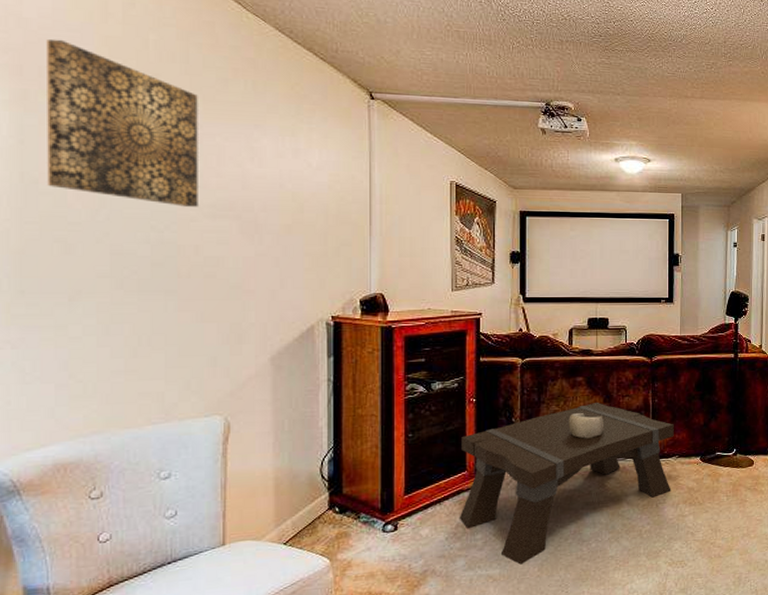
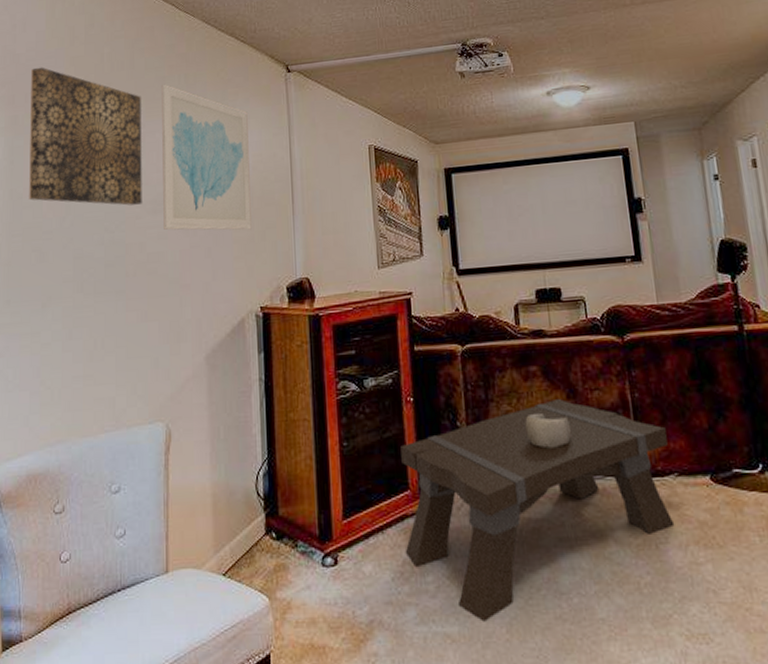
wall art: none [224,86,325,245] -> present [162,84,252,231]

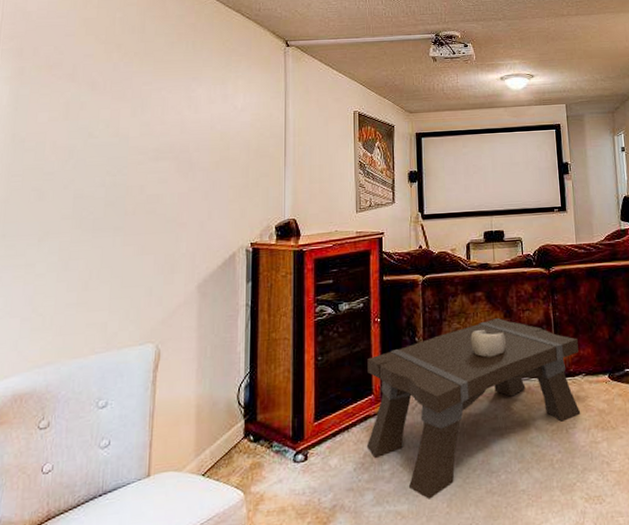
wall art: present [29,67,142,206] -> none [31,25,150,153]
wall art: present [162,84,252,231] -> none [164,48,249,178]

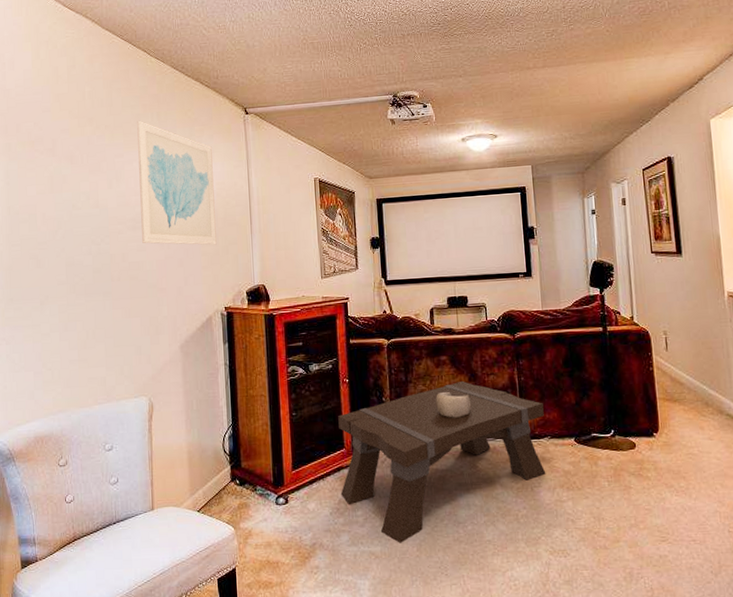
wall art: none [164,48,249,178] -> present [137,120,217,245]

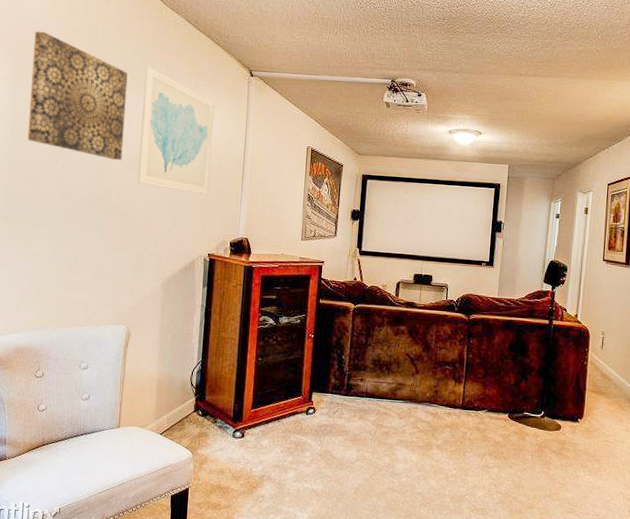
wall art: none [21,101,123,223] -> present [27,31,128,160]
coffee table: present [338,380,546,543] -> none [292,350,486,485]
decorative bowl: present [436,391,472,418] -> none [390,357,422,383]

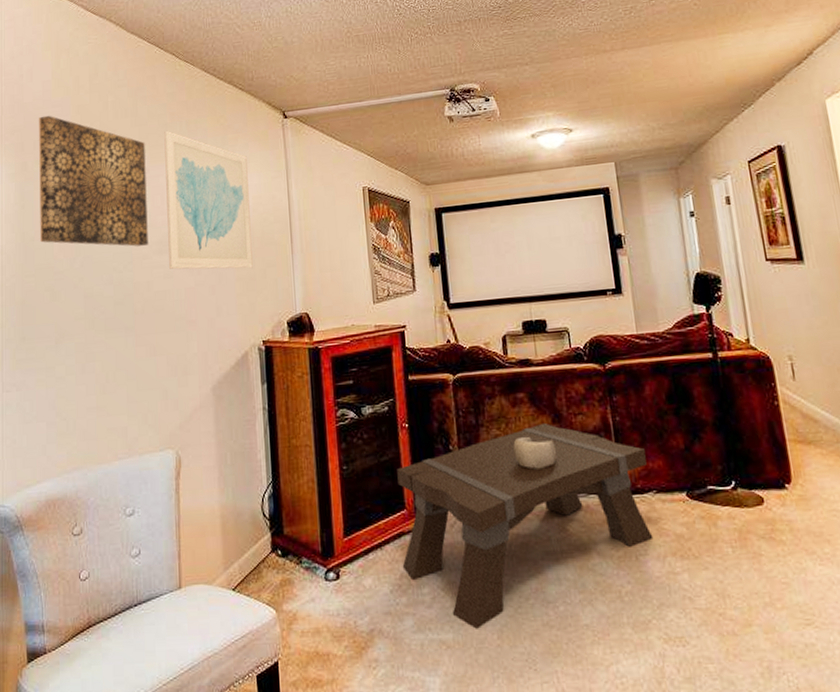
coffee table: none [292,350,486,485] -> present [397,422,653,629]
decorative bowl: none [390,357,422,383] -> present [513,436,558,470]

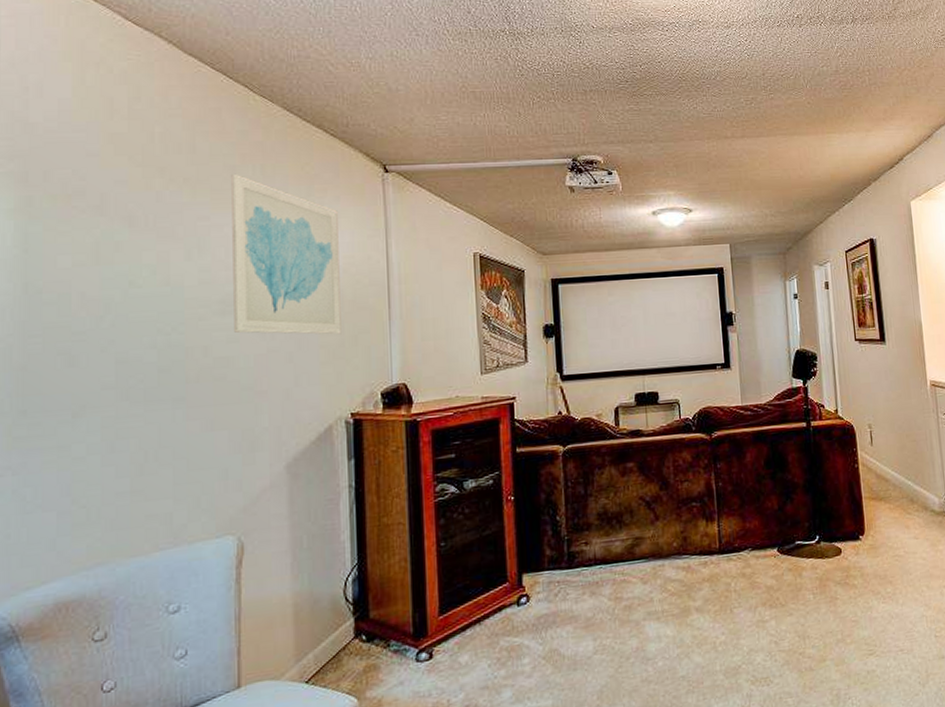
wall art: present [39,115,148,247] -> none [52,141,207,305]
coffee table: present [397,422,653,629] -> none [500,490,747,693]
decorative bowl: present [513,436,558,470] -> none [621,503,663,536]

